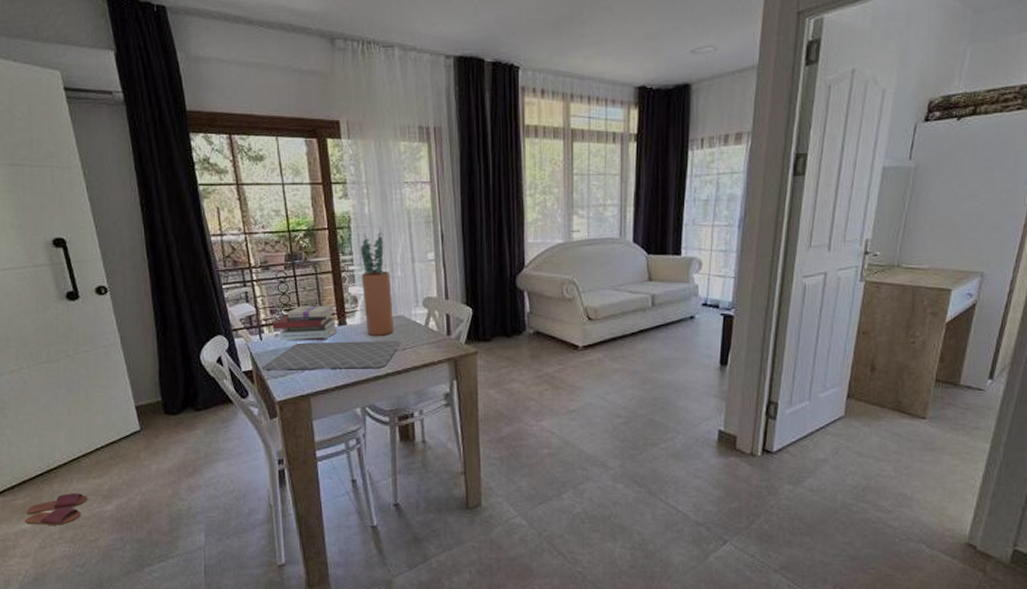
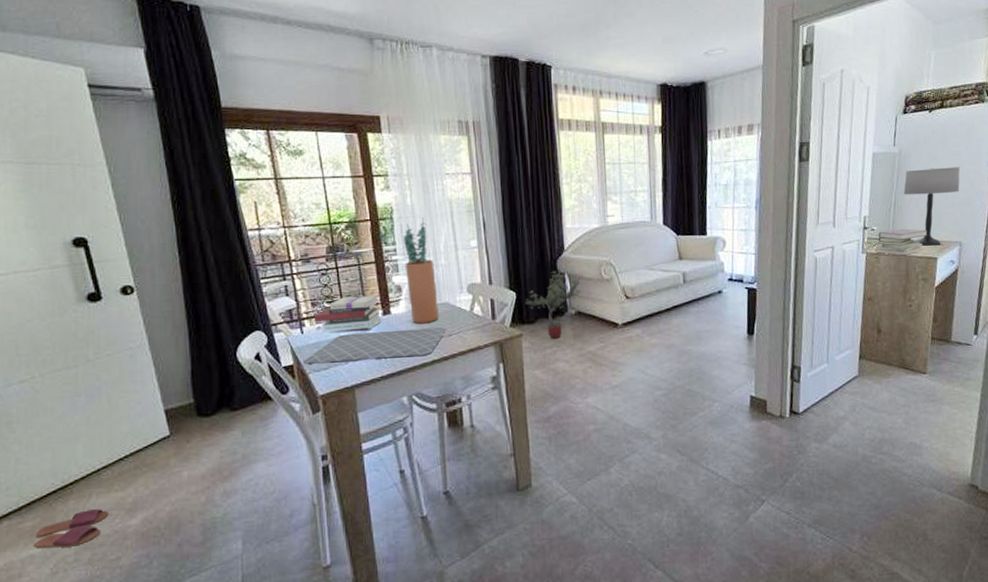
potted tree: none [481,286,540,359] -> present [524,269,581,339]
books: none [876,254,942,285] -> present [875,228,928,255]
table lamp: none [917,185,990,276] -> present [904,167,960,246]

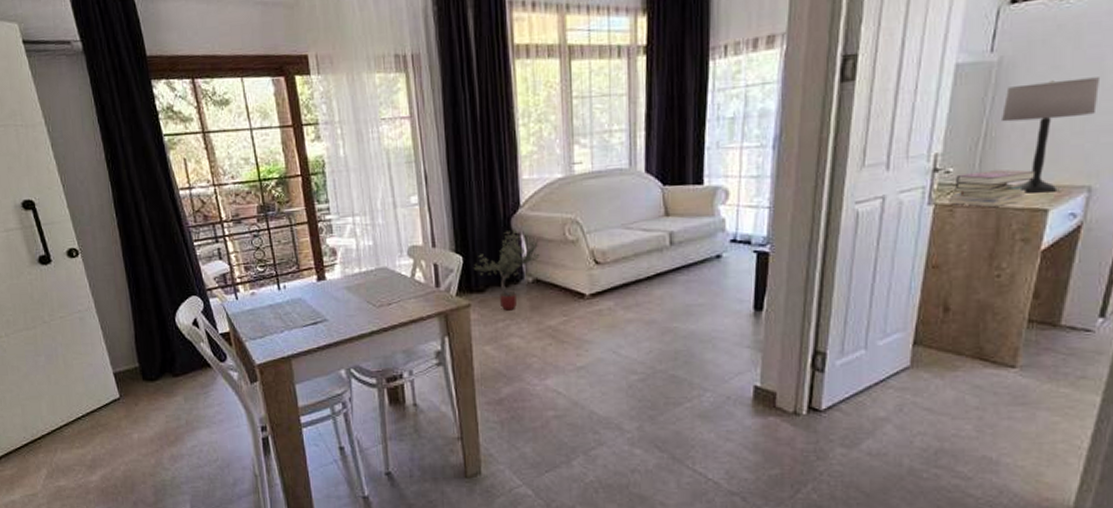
slippers: present [32,509,108,548] -> none [13,464,72,496]
placemat: present [303,327,447,364] -> none [239,295,386,332]
books: present [313,295,382,332] -> none [247,259,317,298]
vase: present [404,217,439,324] -> none [337,171,377,291]

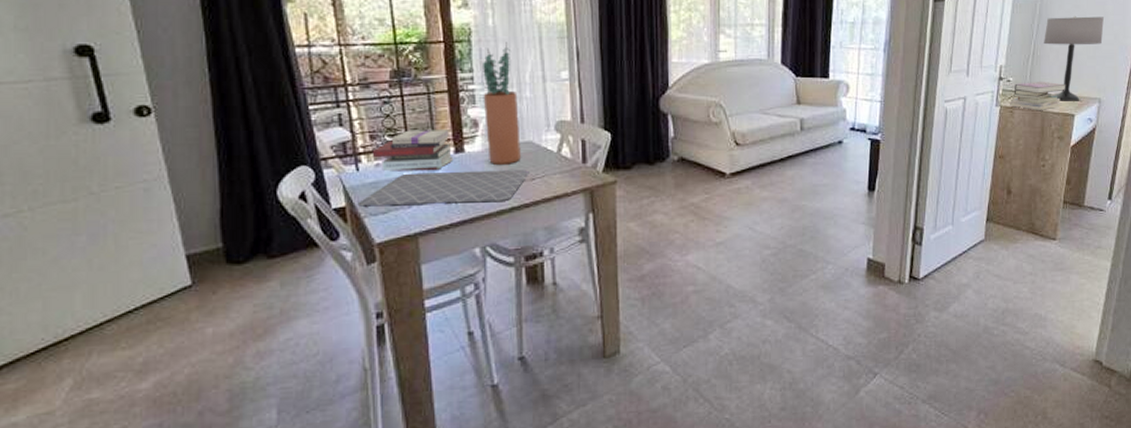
placemat: none [239,295,386,332] -> present [357,170,530,207]
books: none [247,259,317,298] -> present [372,130,454,170]
vase: none [337,171,377,291] -> present [483,42,521,164]
potted tree: present [473,229,540,311] -> none [620,109,685,188]

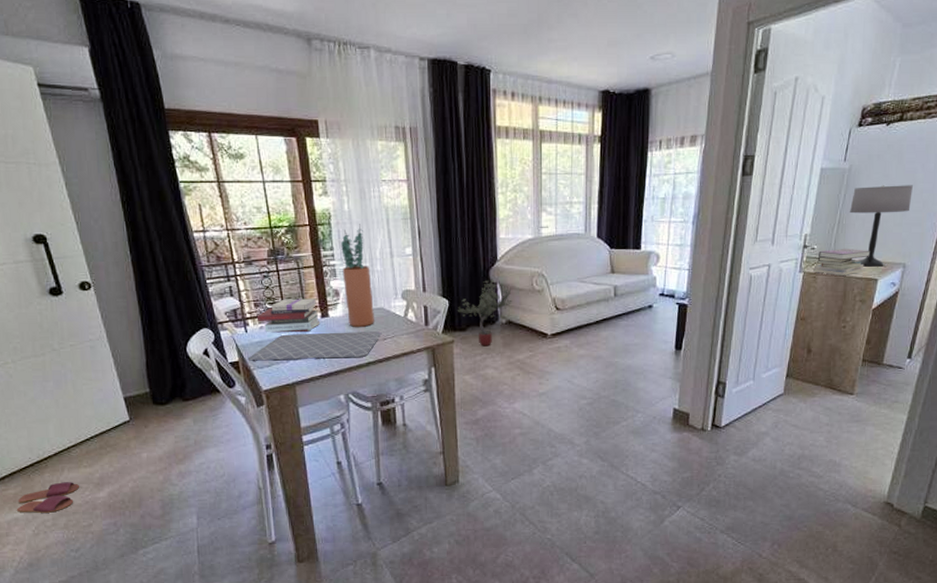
slippers: none [15,370,112,415] -> present [16,482,79,513]
potted tree: none [620,109,685,188] -> present [457,279,512,347]

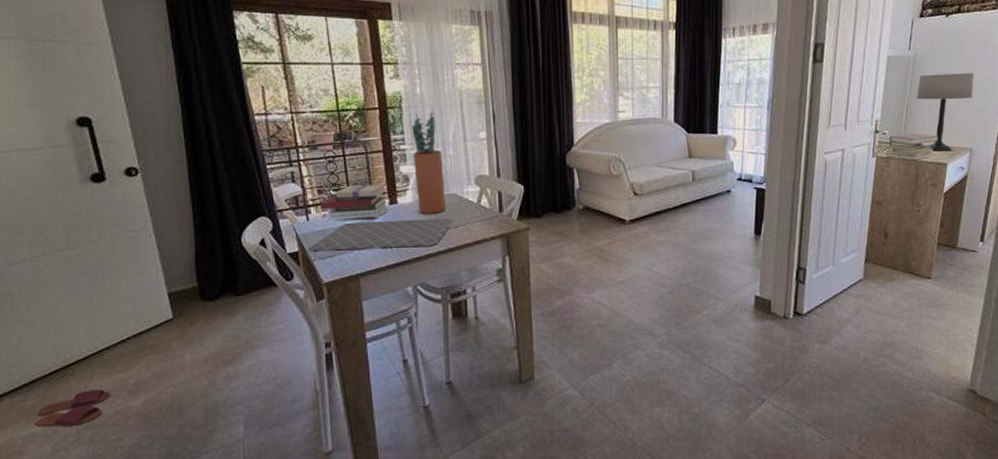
potted tree: present [457,279,512,347] -> none [532,164,589,234]

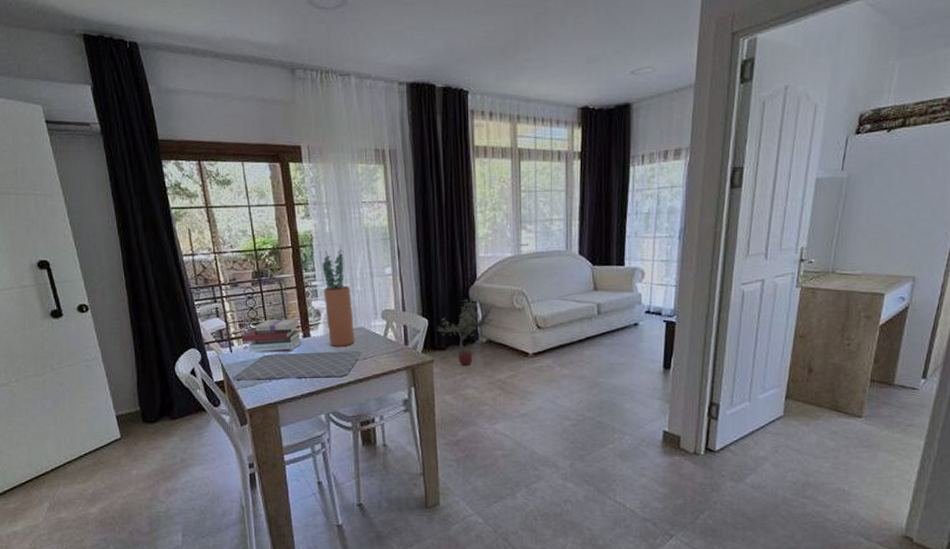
slippers: present [34,389,110,427] -> none [15,497,73,527]
potted tree: none [532,164,589,234] -> present [436,298,492,366]
books: present [886,133,939,160] -> none [812,261,875,290]
table lamp: present [917,73,974,151] -> none [850,193,920,281]

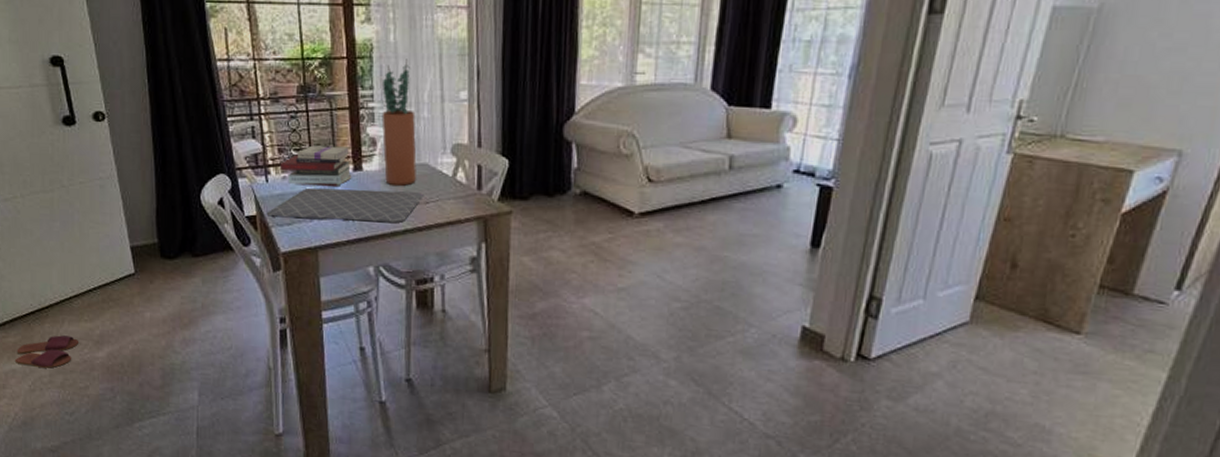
slippers: none [15,497,73,527] -> present [14,335,78,368]
potted tree: present [436,298,492,366] -> none [518,136,591,222]

